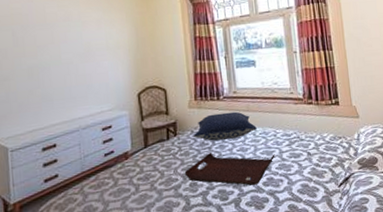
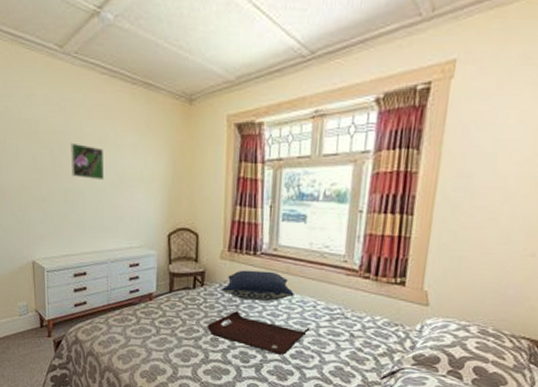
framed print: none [34,23,70,54] -> present [71,142,104,181]

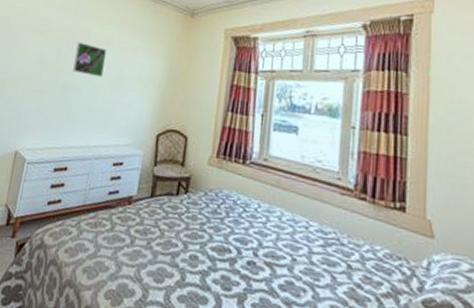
serving tray: present [207,310,310,355] -> none [186,224,302,285]
pillow: present [221,270,294,301] -> none [205,178,284,218]

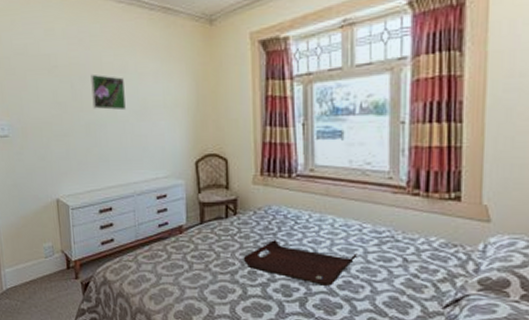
serving tray: none [186,224,302,285] -> present [243,238,358,286]

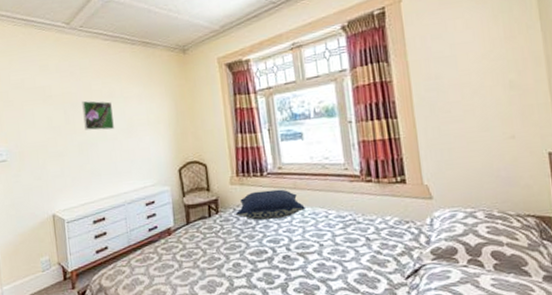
serving tray: present [243,238,358,286] -> none [227,231,327,270]
pillow: none [255,194,336,227] -> present [235,189,305,220]

